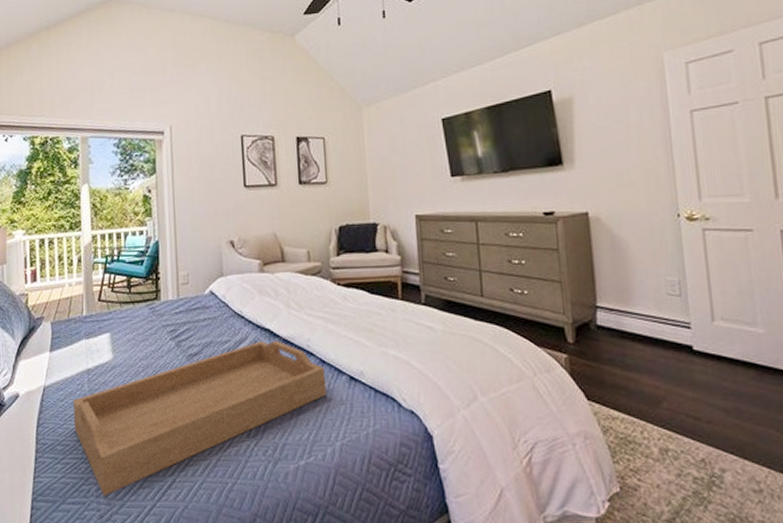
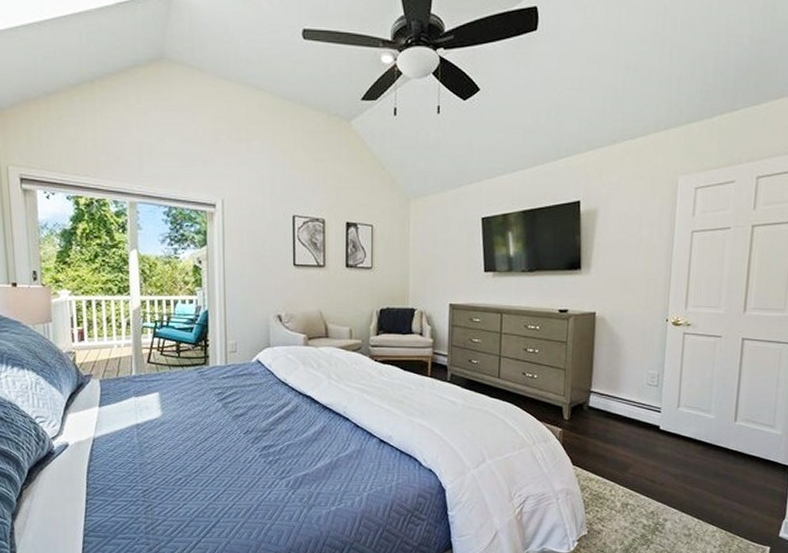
serving tray: present [72,340,327,497] -> none [122,406,359,533]

